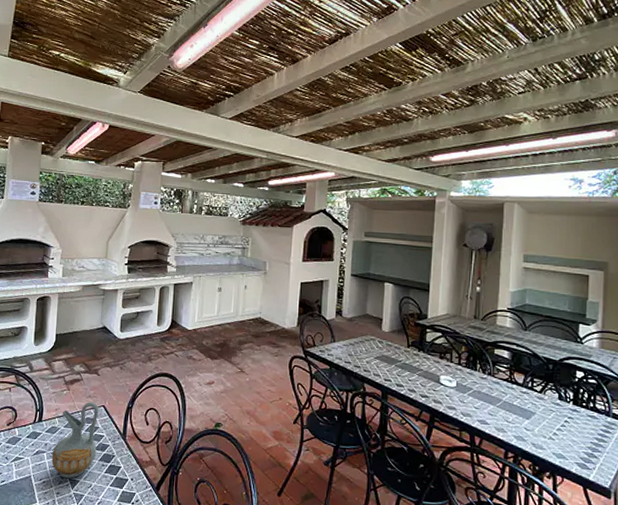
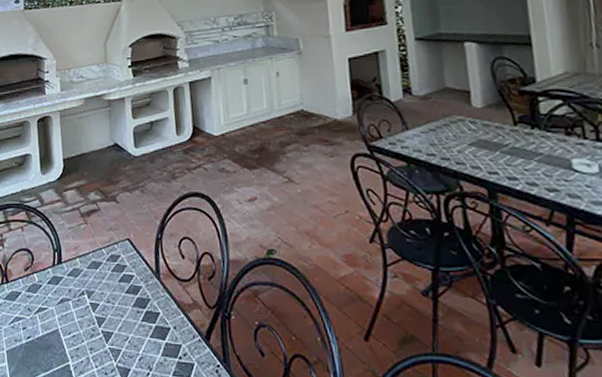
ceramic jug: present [51,402,99,478] -> none [78,236,129,330]

